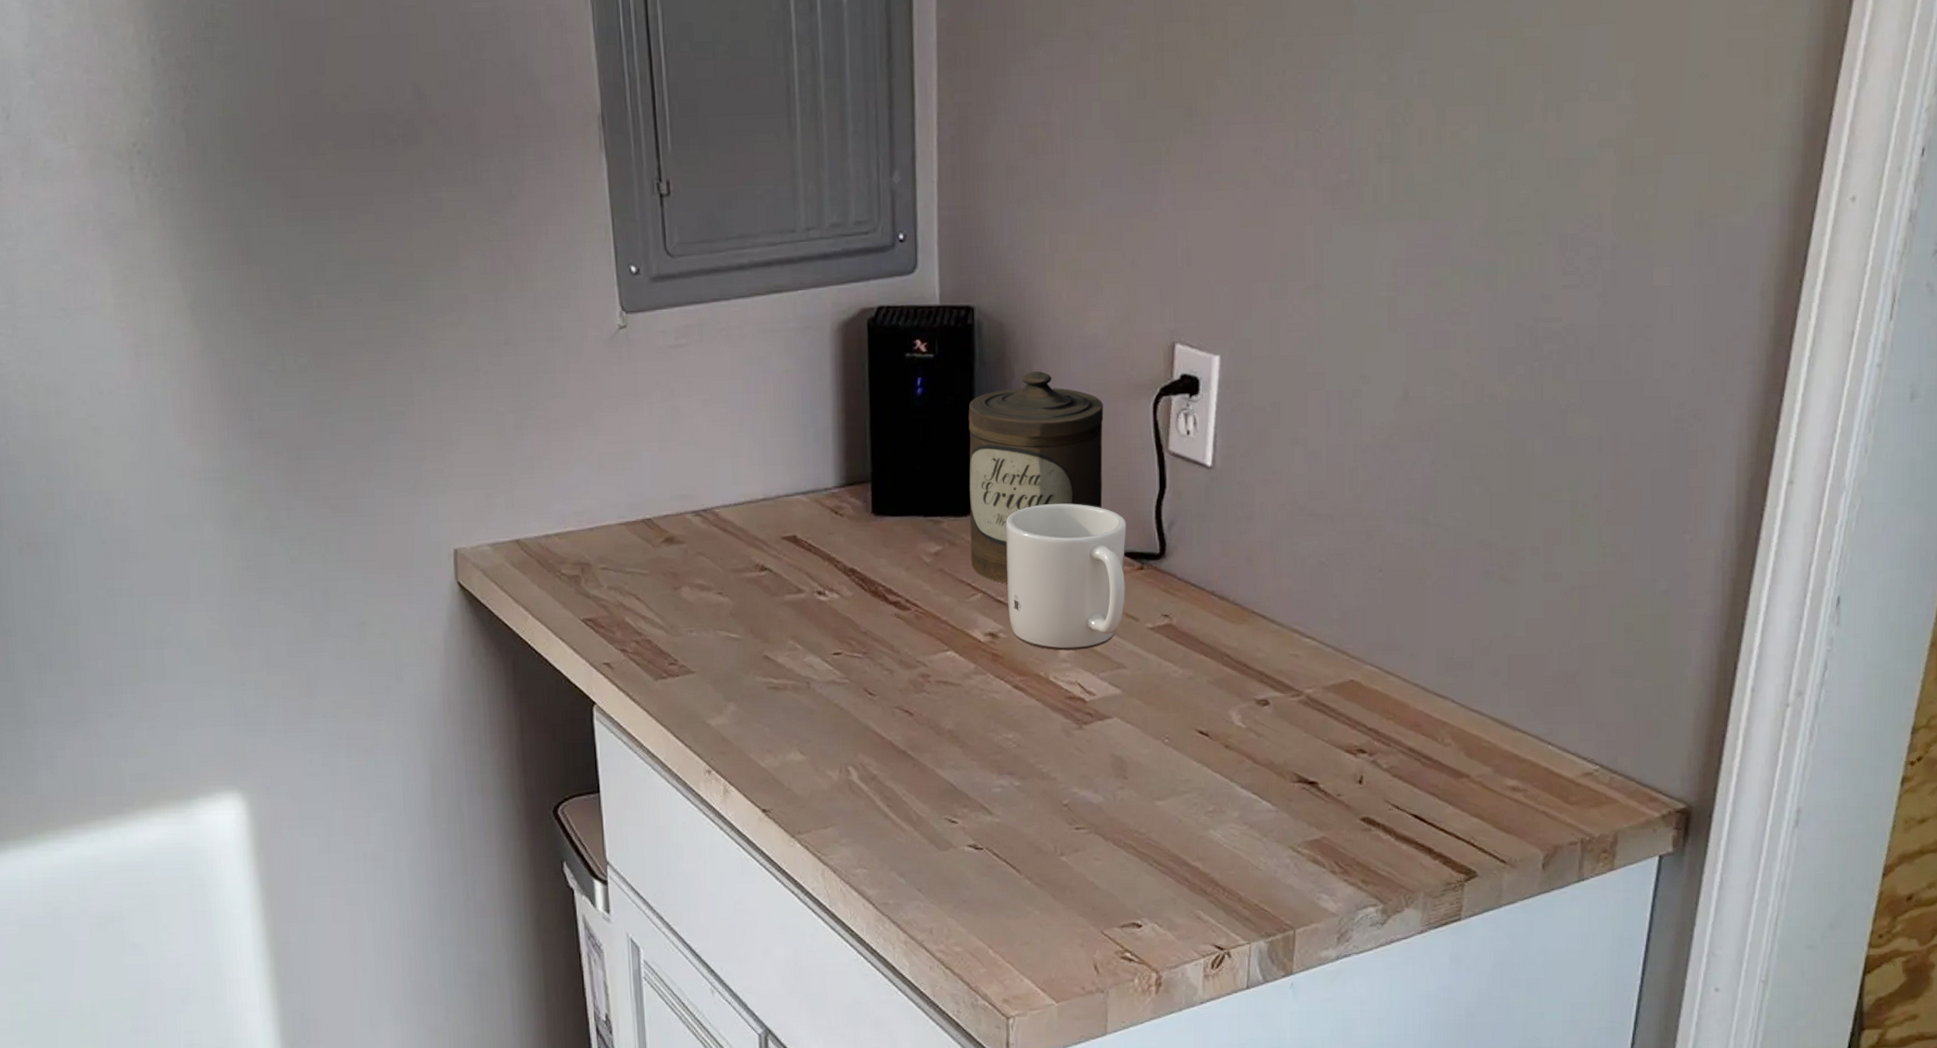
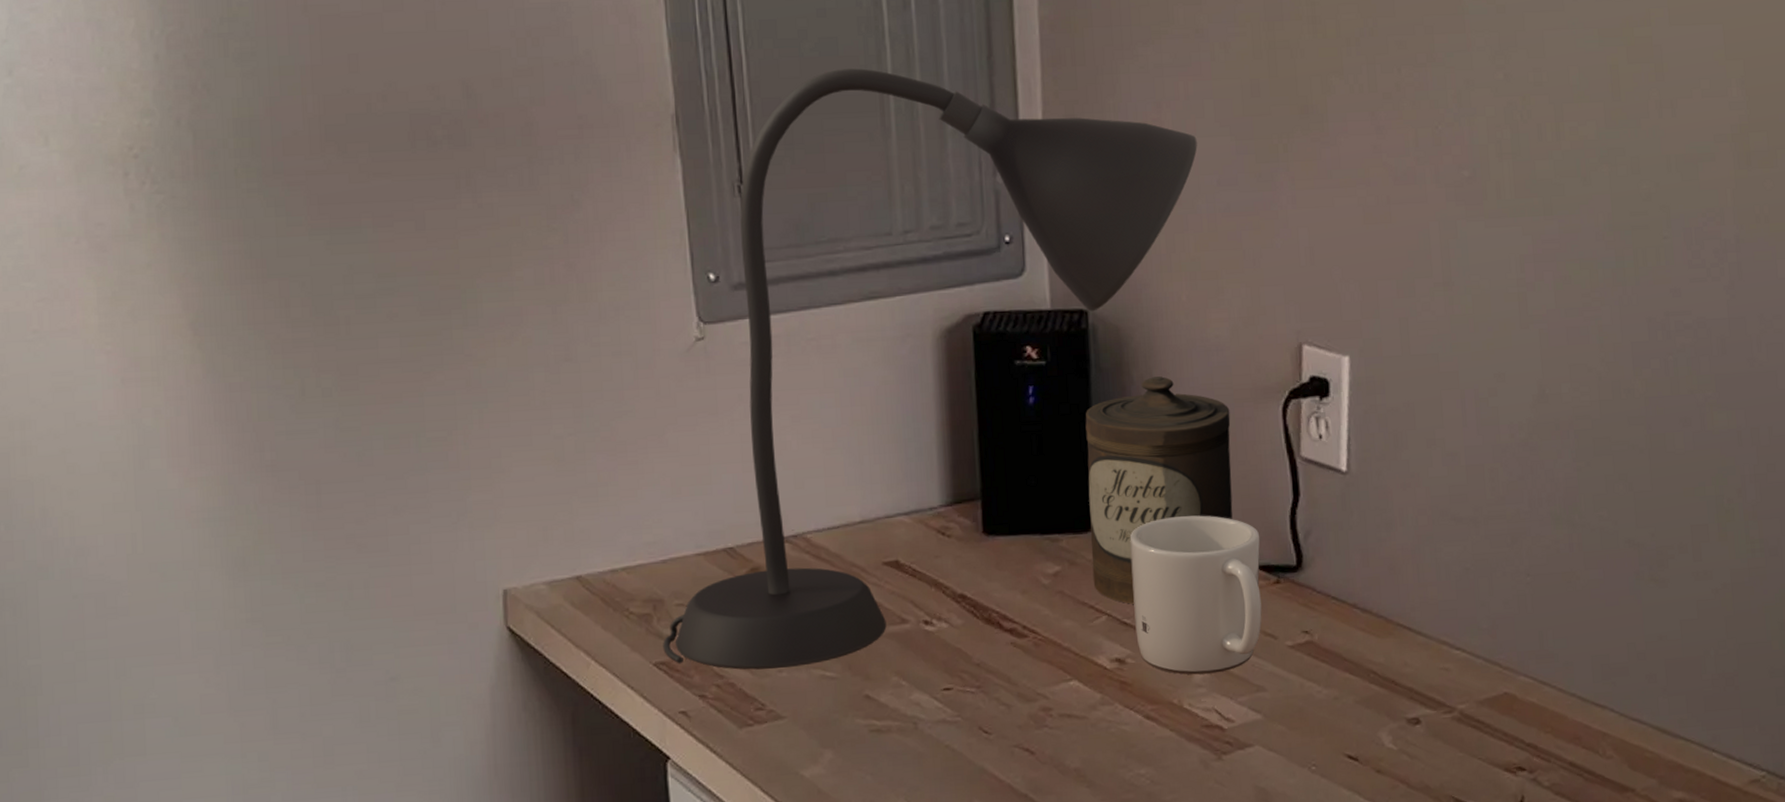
desk lamp: none [590,70,1083,629] -> present [663,68,1197,670]

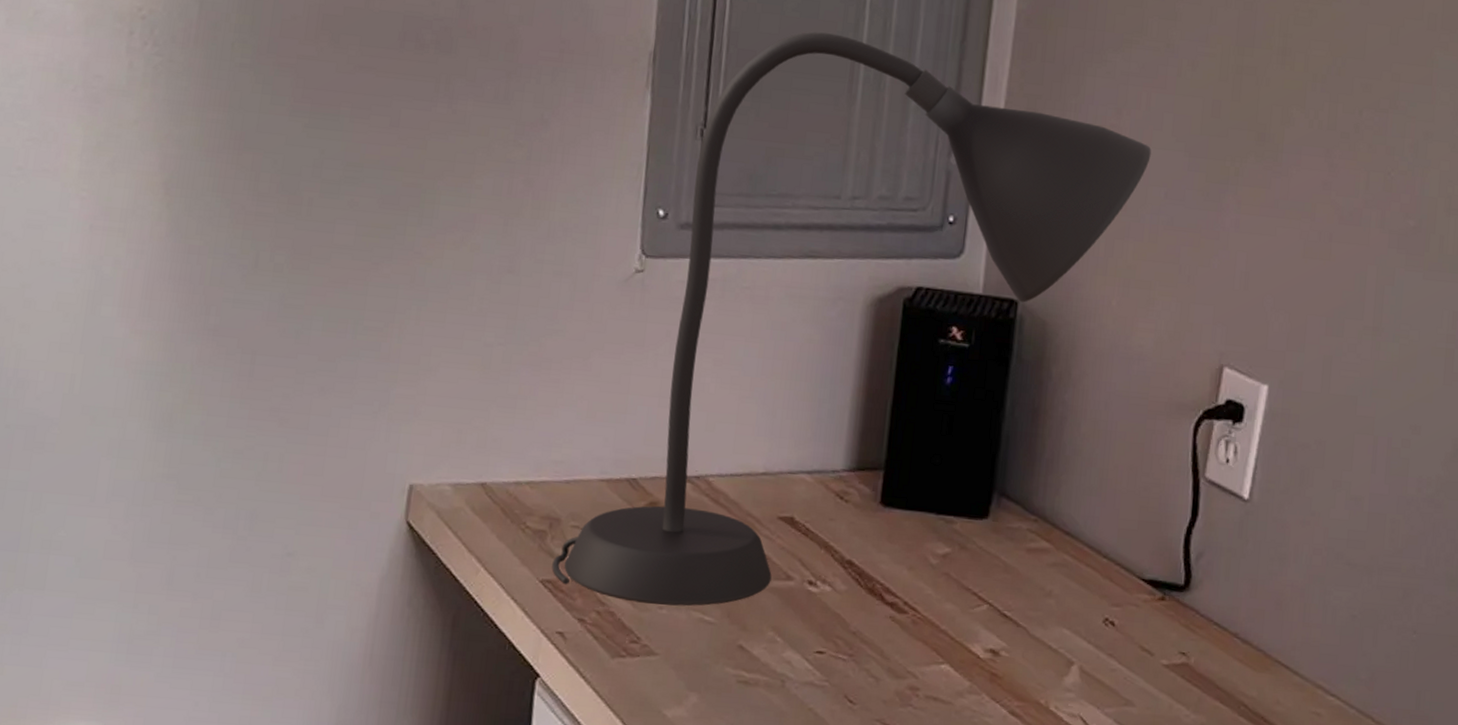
canister: present [1085,376,1233,604] -> none [980,376,1142,598]
mug: present [1129,515,1262,675] -> none [1013,516,1153,680]

